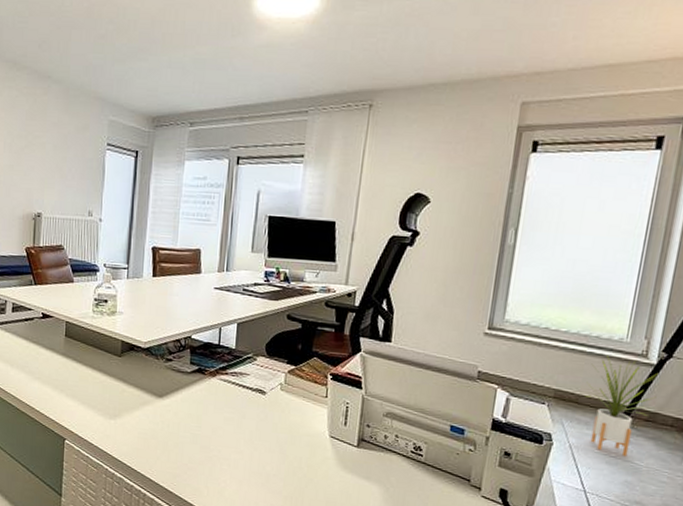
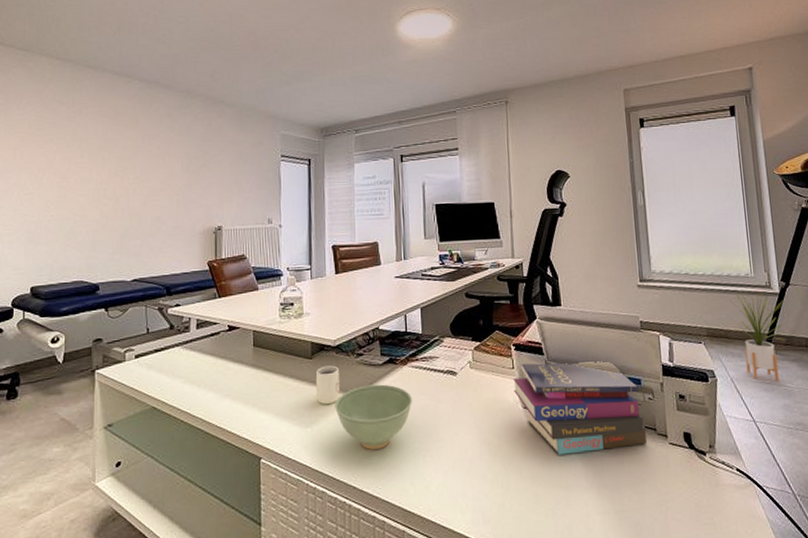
mug: none [122,365,148,402] -> present [315,365,341,405]
bowl: none [139,389,218,451] -> present [335,384,413,450]
books: none [323,394,460,493] -> present [513,362,647,455]

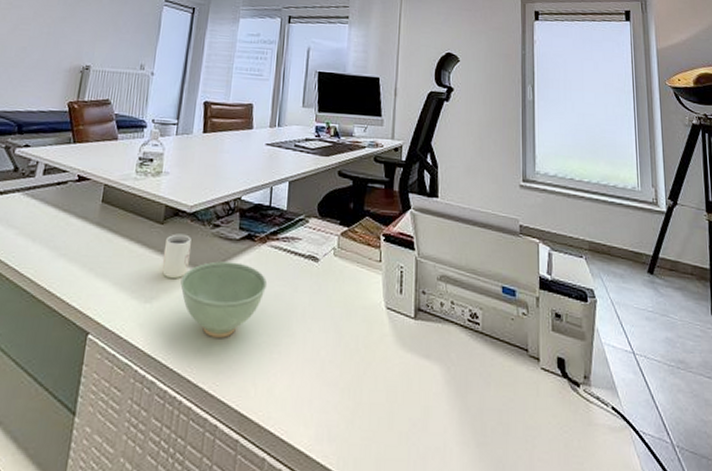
books: present [513,362,647,455] -> none [379,258,517,369]
house plant: present [729,290,788,381] -> none [614,204,673,310]

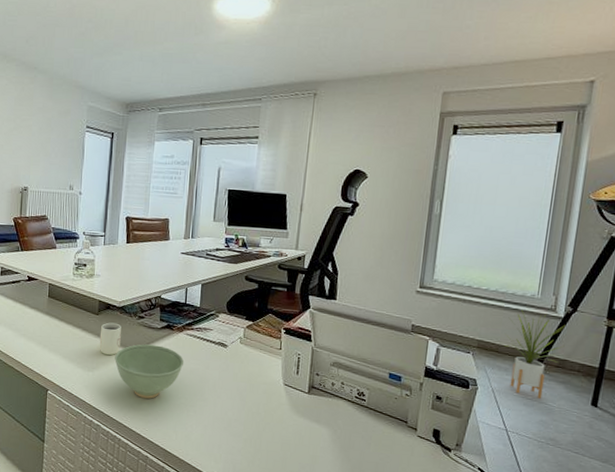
house plant: none [614,204,673,310] -> present [504,309,565,399]

